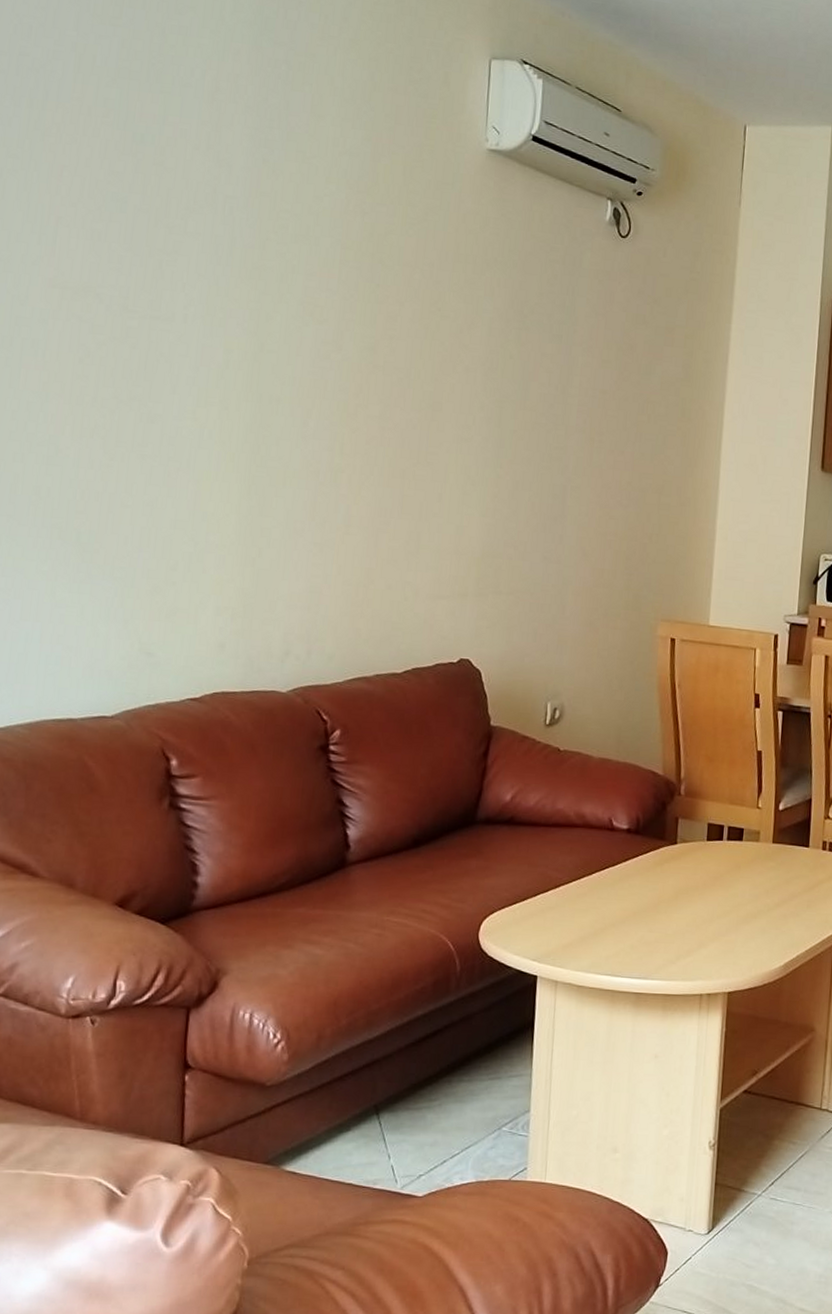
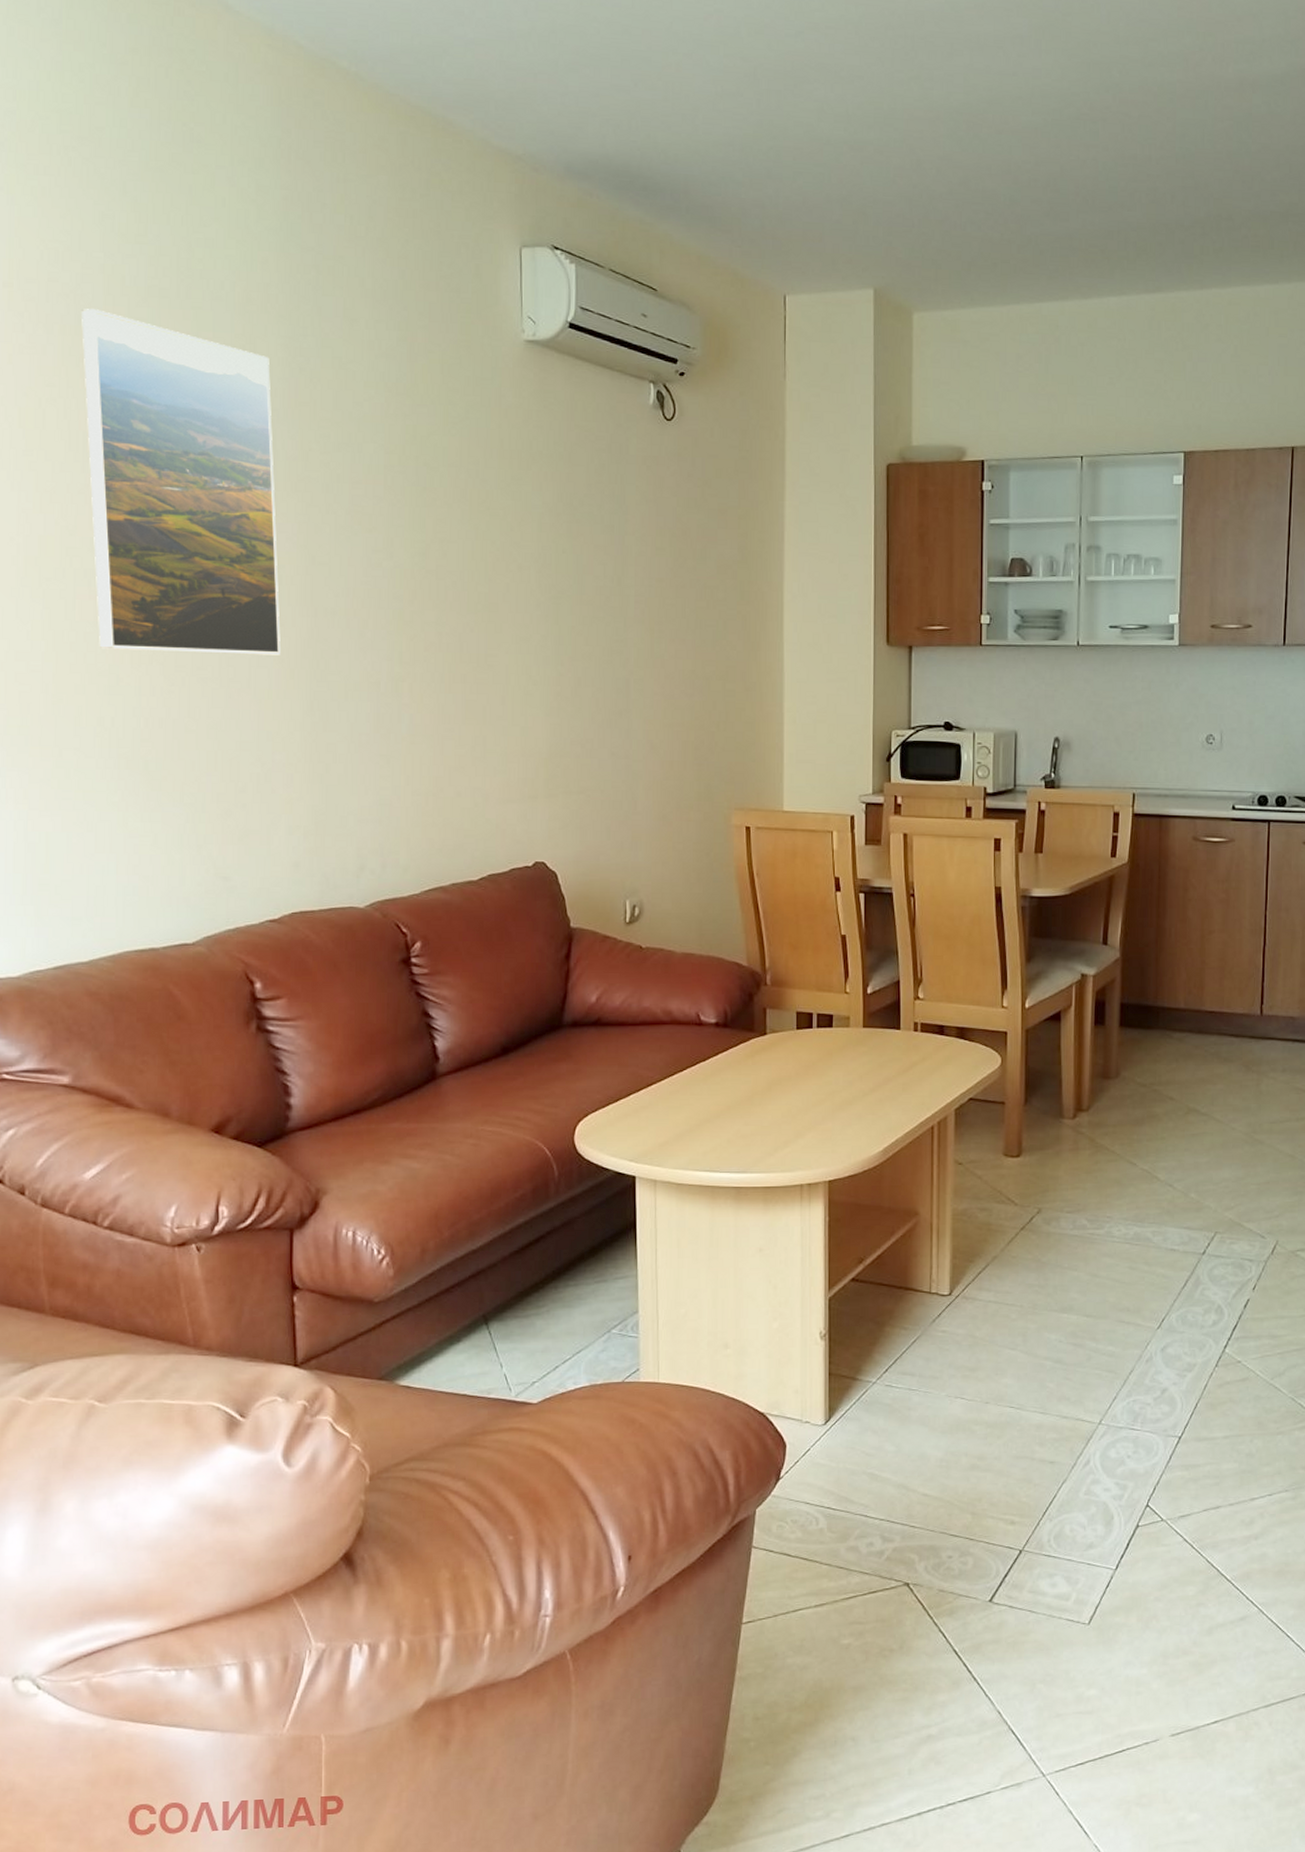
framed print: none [41,84,234,438] -> present [82,308,281,656]

